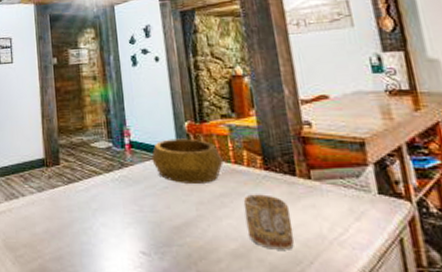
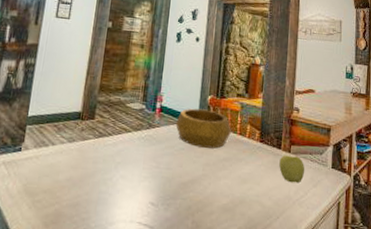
mug: present [243,194,294,250] -> none [238,160,271,207]
apple: none [297,183,339,218] -> present [279,155,305,184]

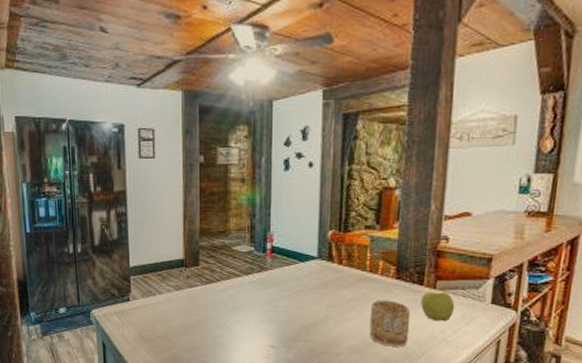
decorative bowl: present [176,108,231,149] -> none [291,246,359,289]
mug: none [238,160,271,207] -> present [369,300,411,347]

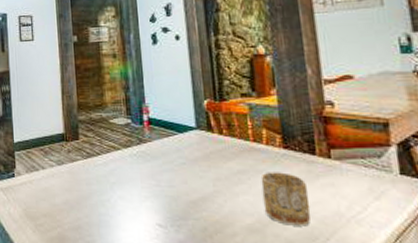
apple: present [421,292,455,322] -> none [316,162,358,196]

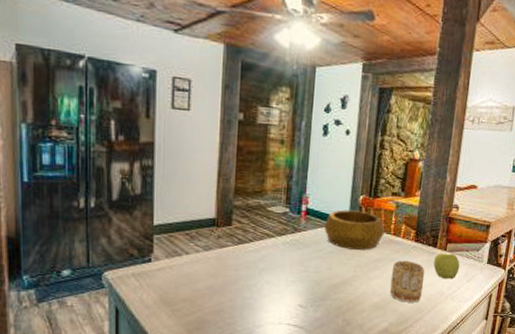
decorative bowl: none [170,116,242,160] -> present [324,209,385,250]
apple: none [316,162,358,196] -> present [433,253,460,280]

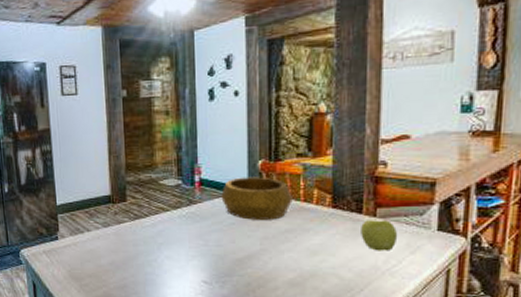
mug: present [390,260,425,303] -> none [306,230,351,279]

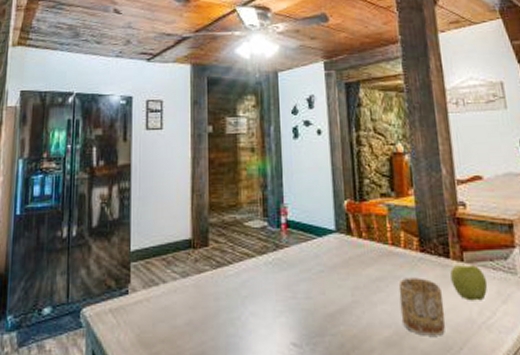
decorative bowl: present [221,177,293,220] -> none [308,218,381,267]
mug: none [306,230,351,279] -> present [398,277,446,336]

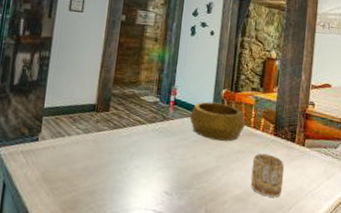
decorative bowl: none [308,218,381,267] -> present [189,101,245,141]
apple: present [450,265,488,301] -> none [292,148,319,176]

